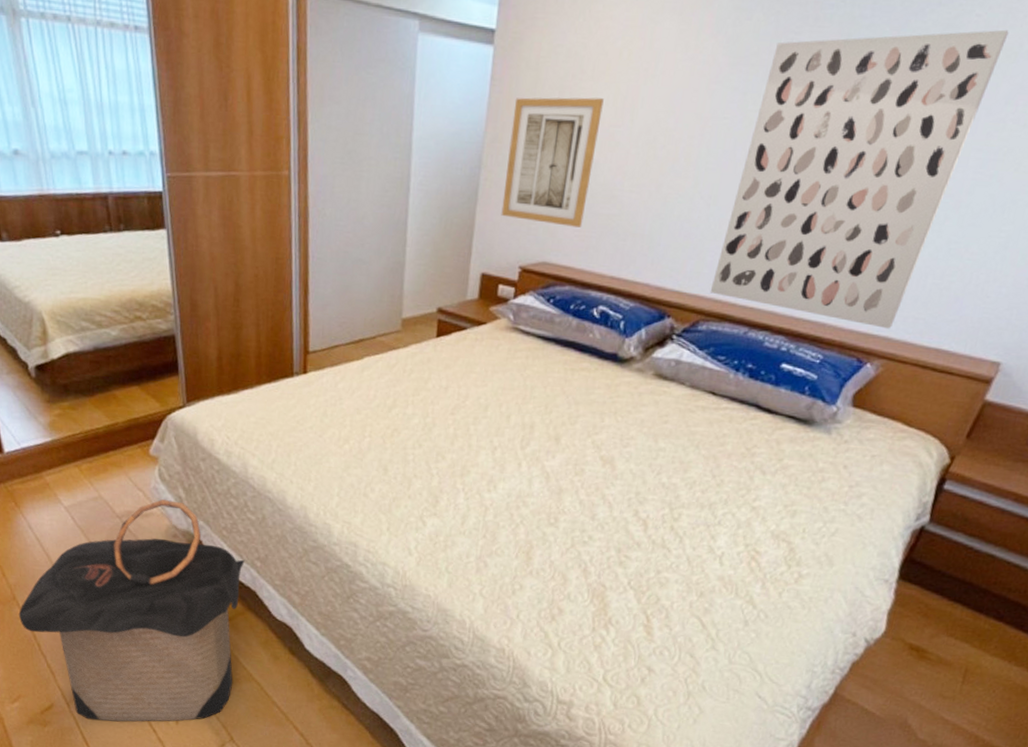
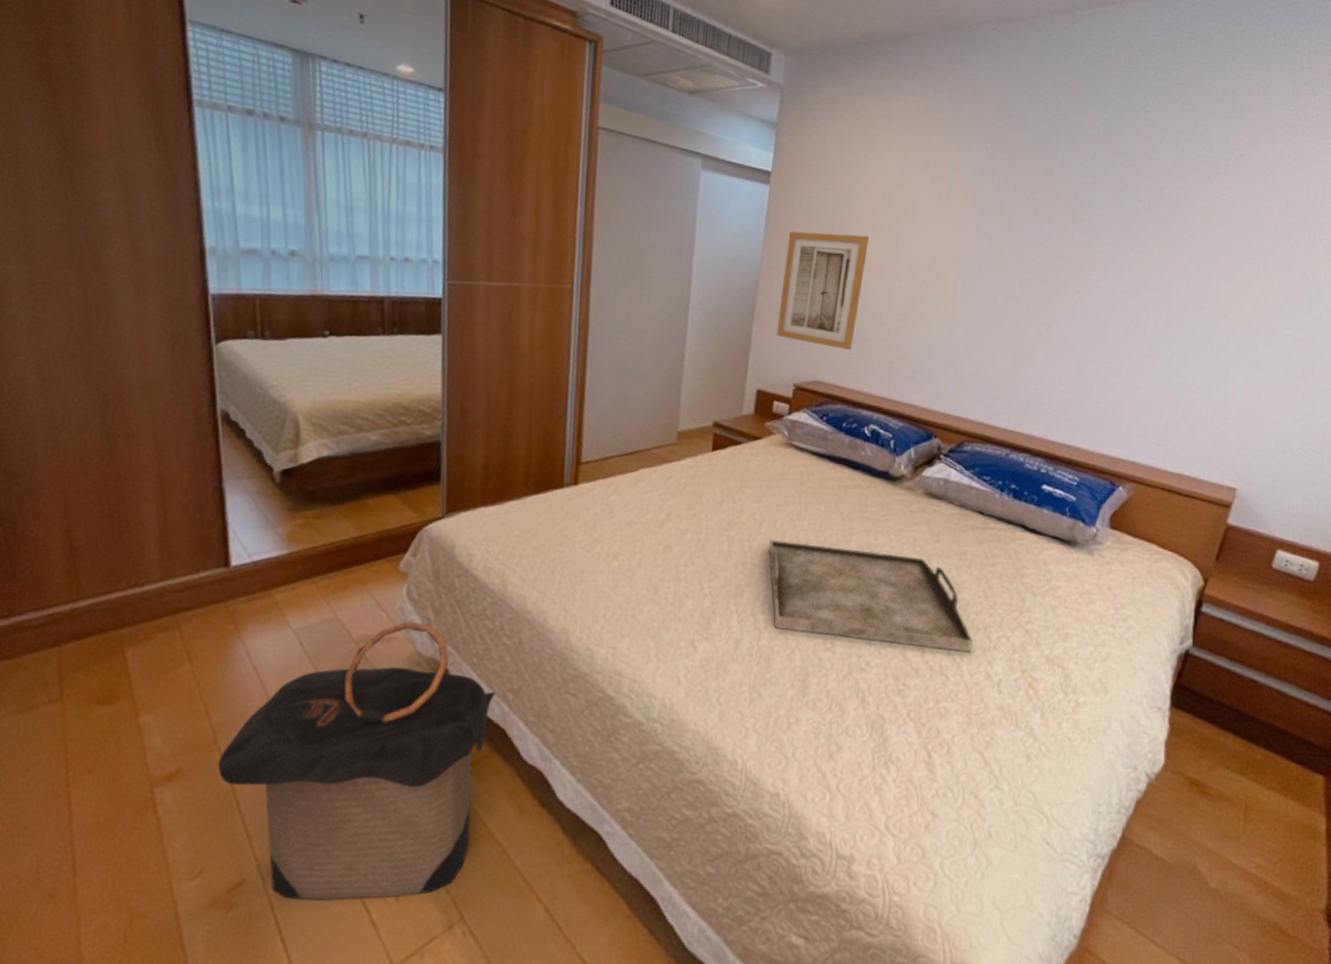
serving tray: none [494,423,698,528] -> present [768,540,974,653]
wall art: present [709,29,1009,329] -> none [972,198,1205,454]

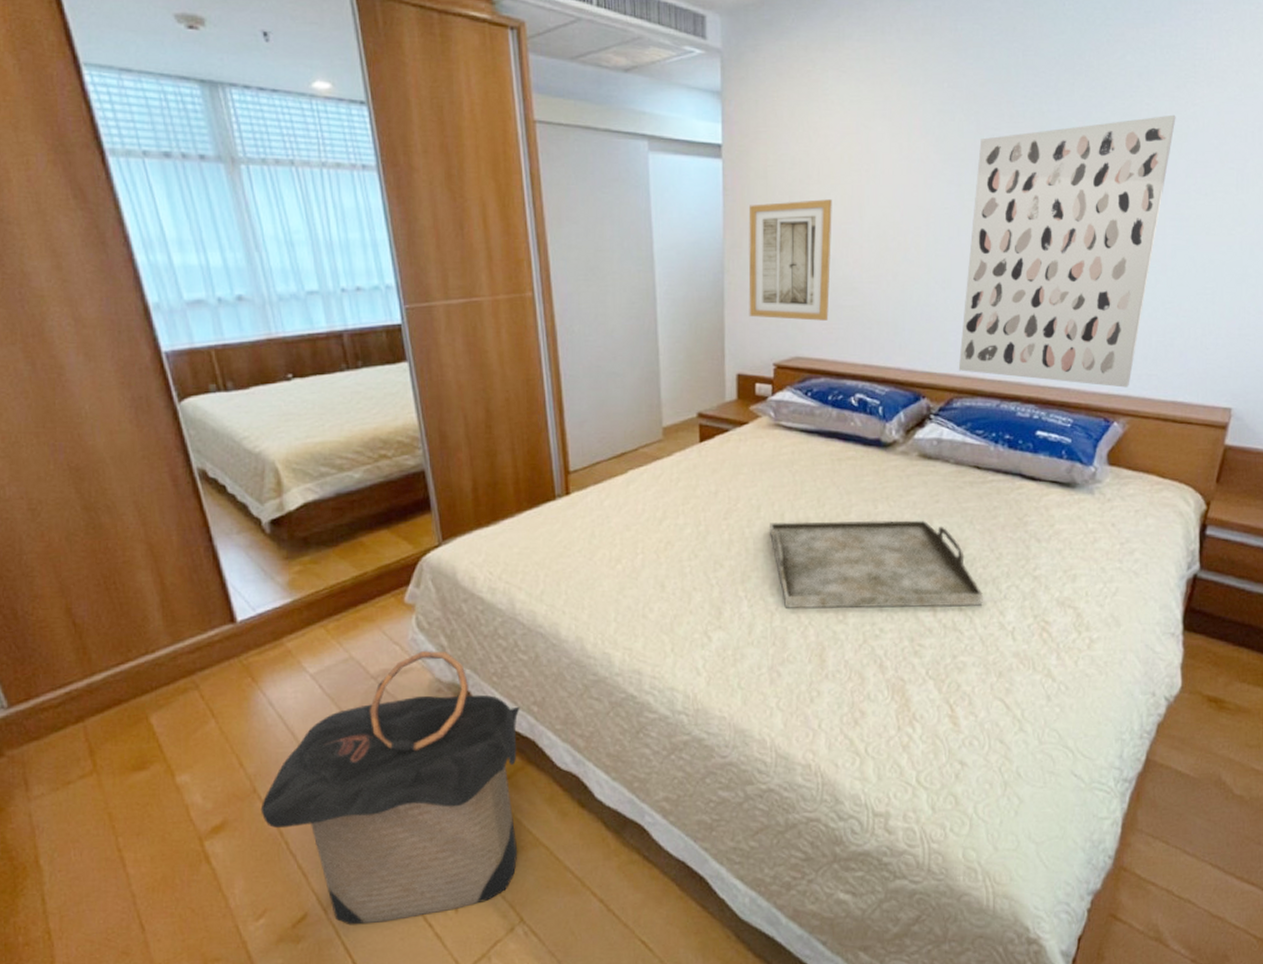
wall art: none [972,198,1205,454] -> present [958,114,1176,388]

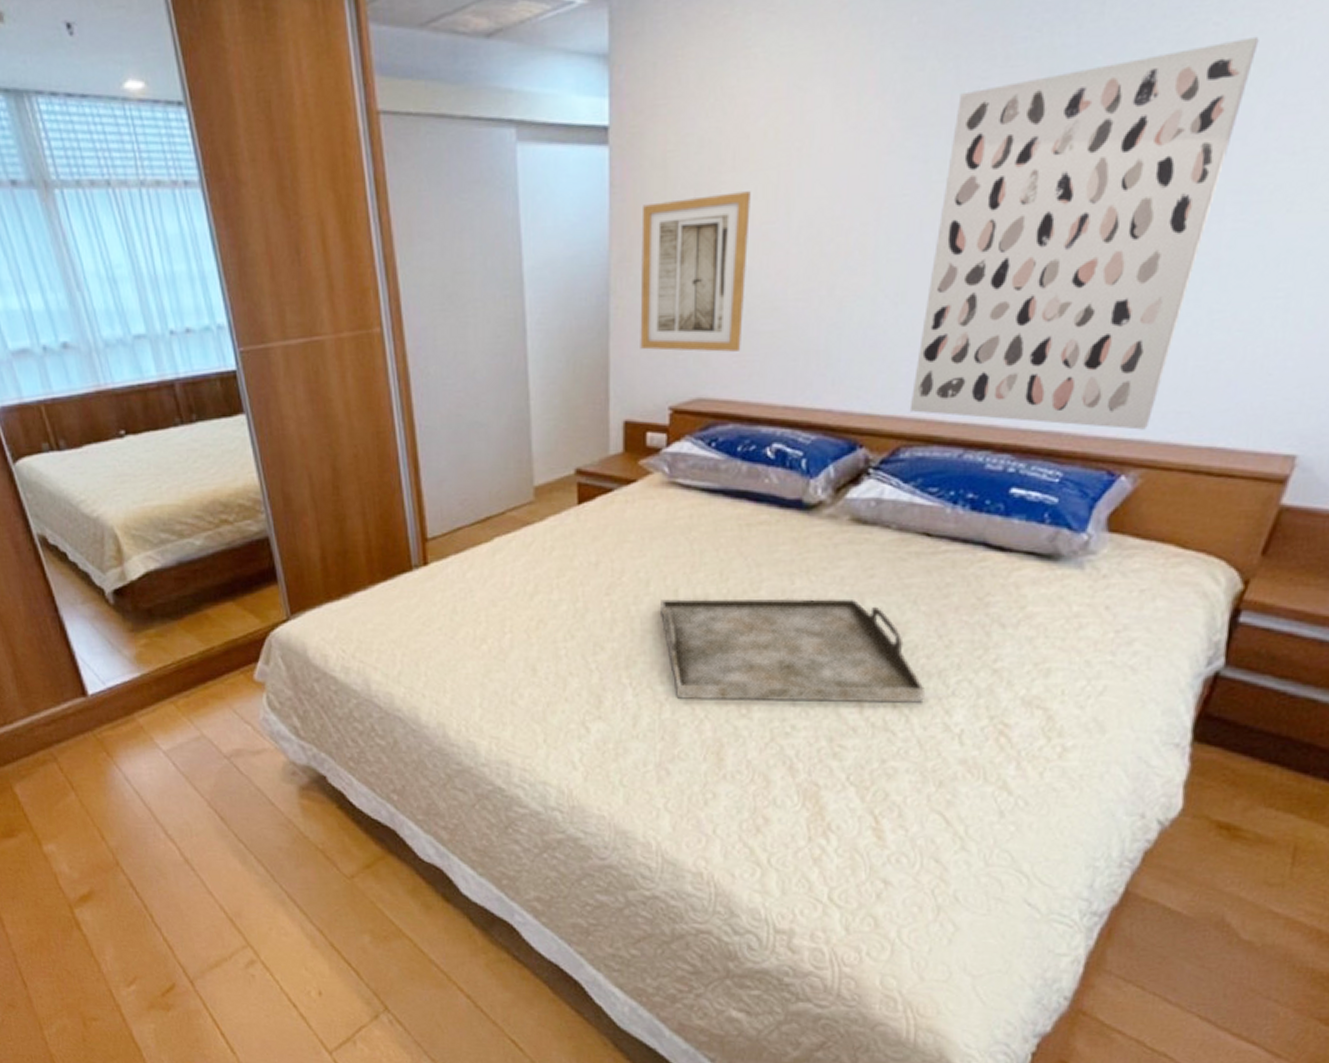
laundry hamper: present [260,651,520,925] -> none [124,732,381,999]

